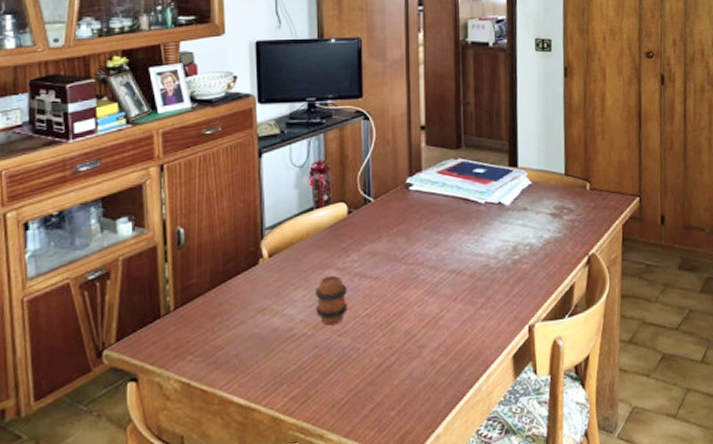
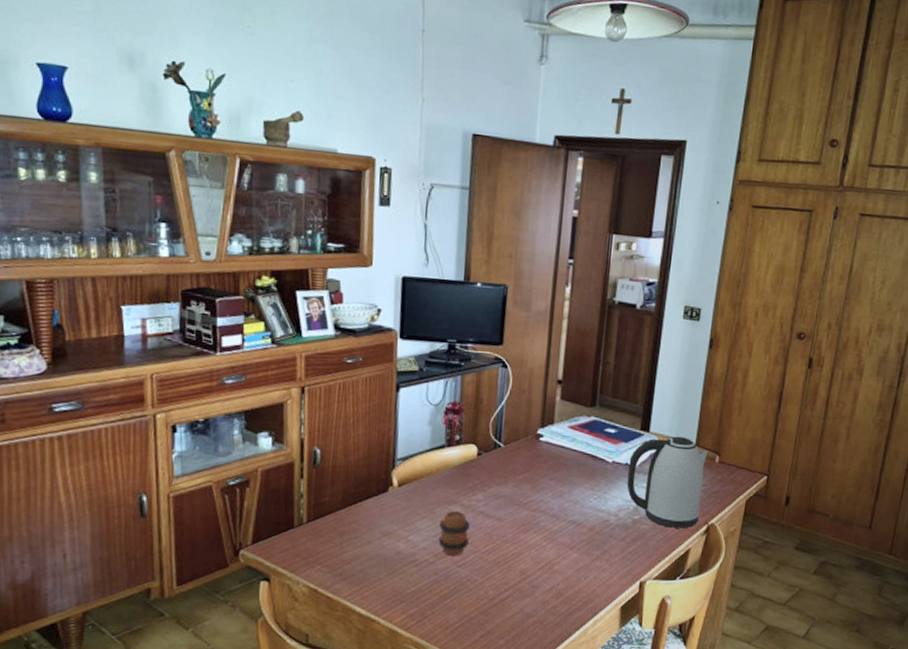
kettle: none [501,168,579,264] -> present [626,436,708,529]

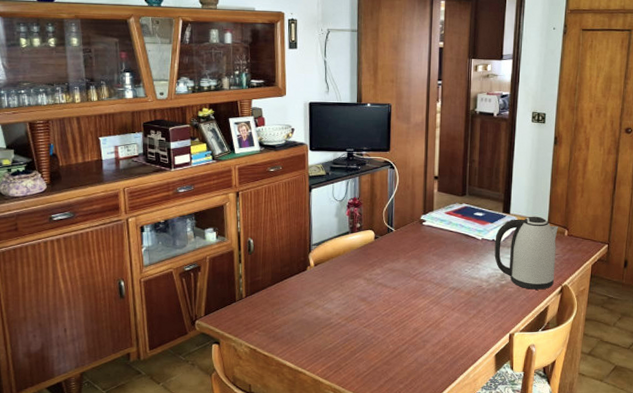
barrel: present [438,510,470,556] -> none [347,283,372,319]

